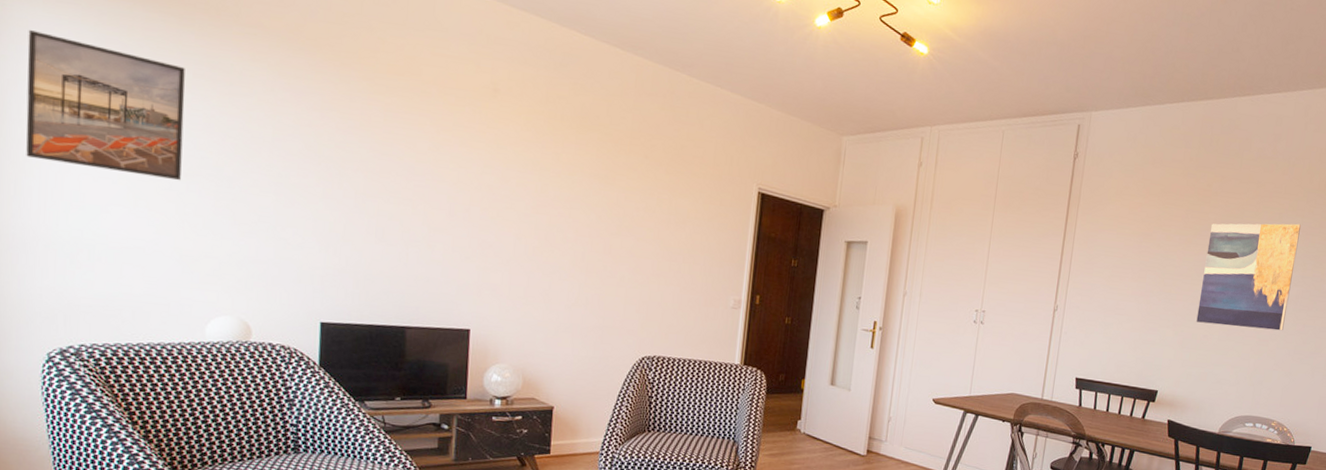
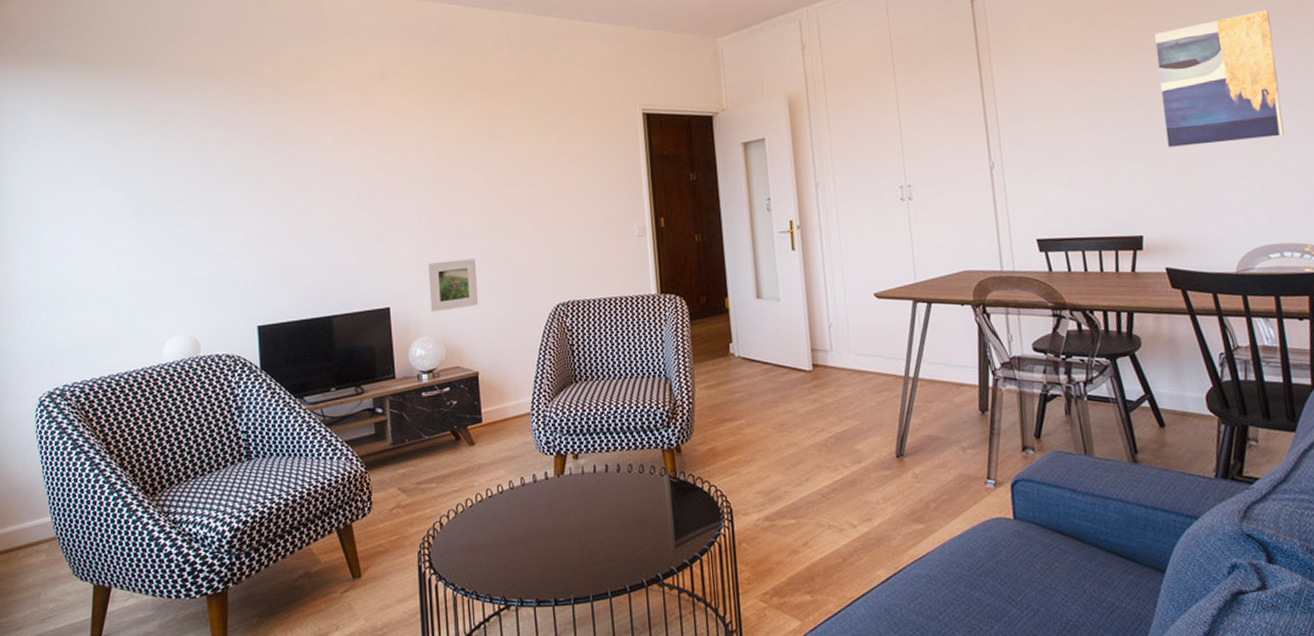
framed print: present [26,30,185,181] -> none [11,115,132,225]
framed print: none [513,294,567,344] -> present [428,258,479,312]

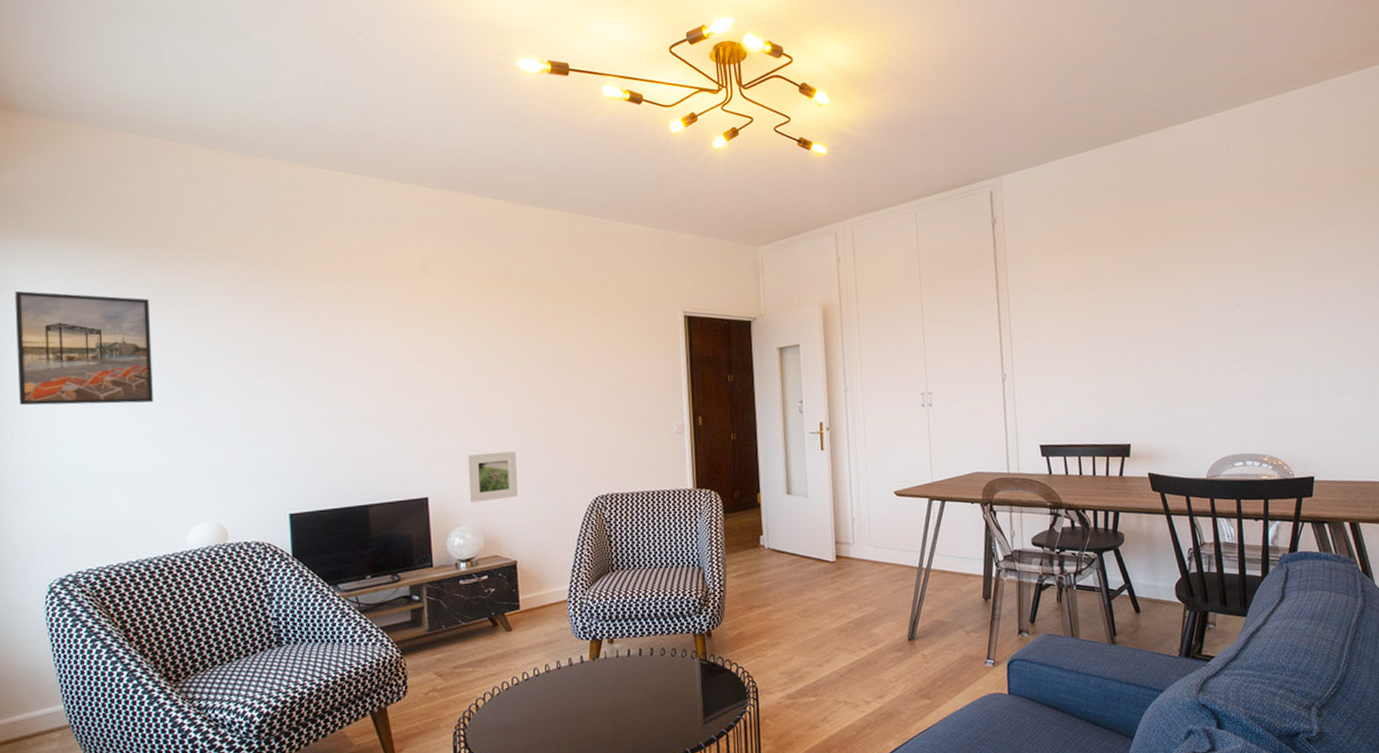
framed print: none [11,115,132,225] -> present [14,291,153,406]
wall art: present [1155,9,1284,147] -> none [1150,246,1253,366]

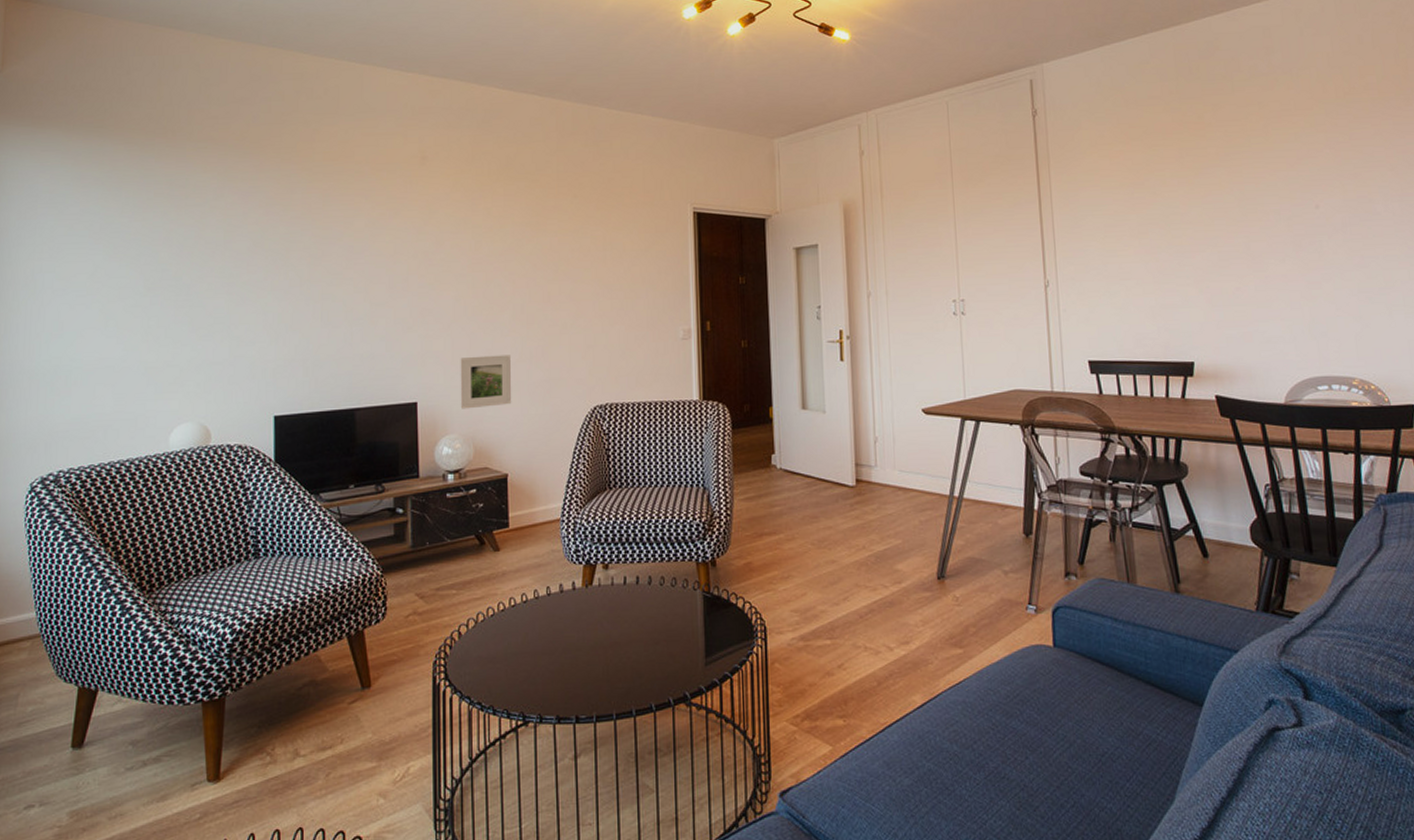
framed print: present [14,291,153,406] -> none [15,180,148,297]

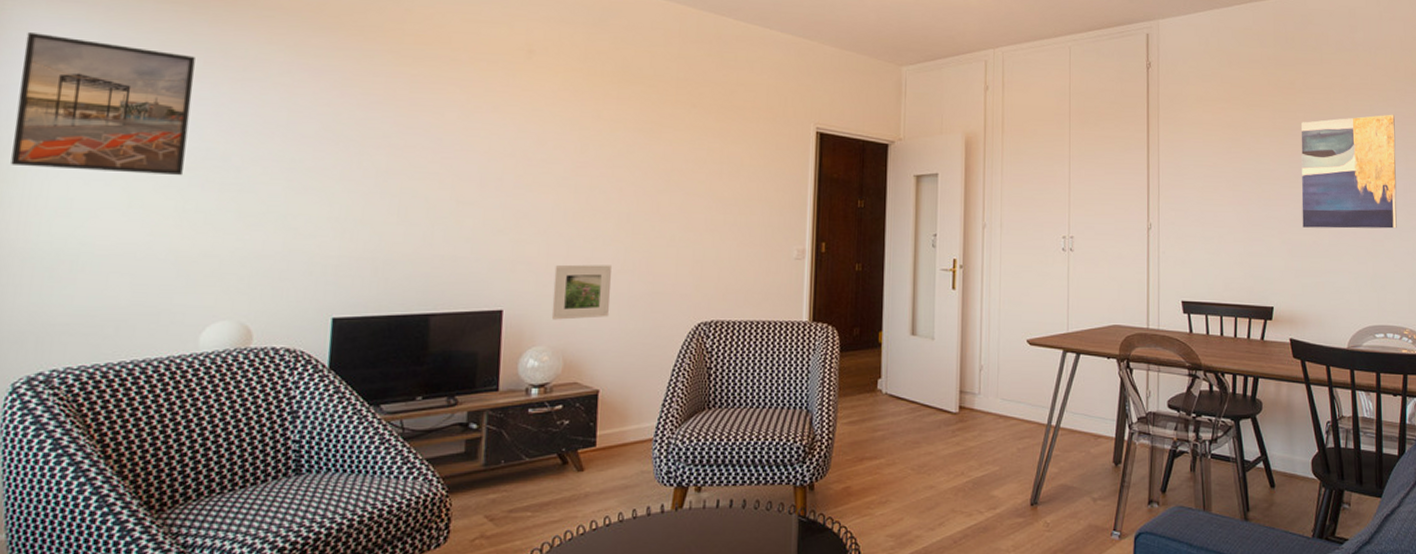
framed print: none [15,180,148,297] -> present [11,33,195,176]
wall art: none [1214,140,1337,274] -> present [1301,114,1397,229]

